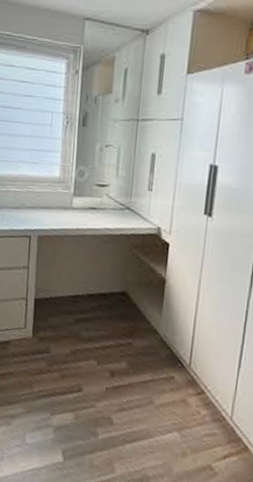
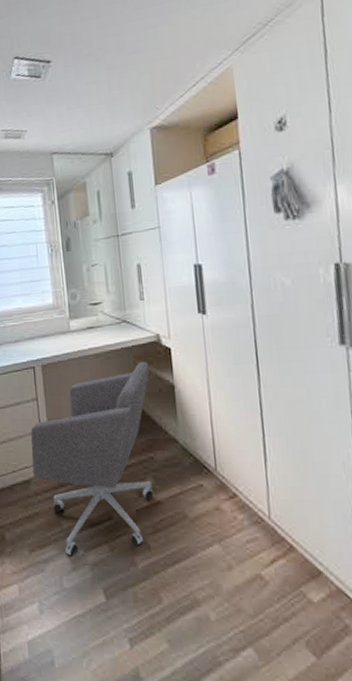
office chair: none [13,250,145,420] -> present [31,361,154,556]

